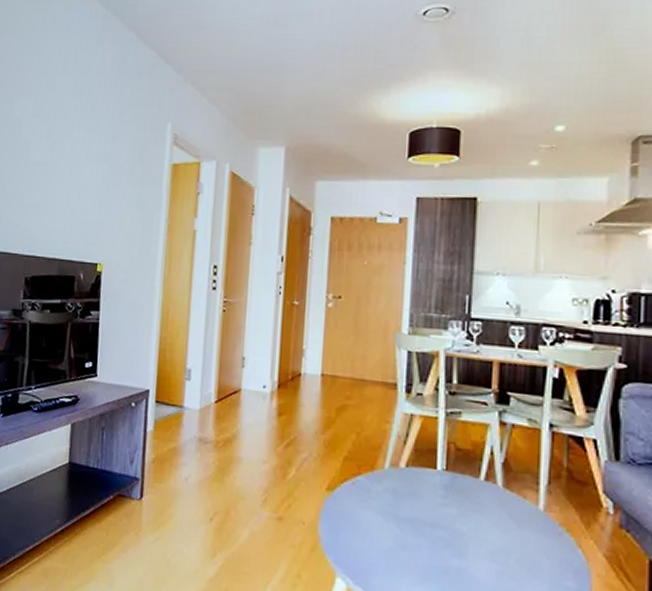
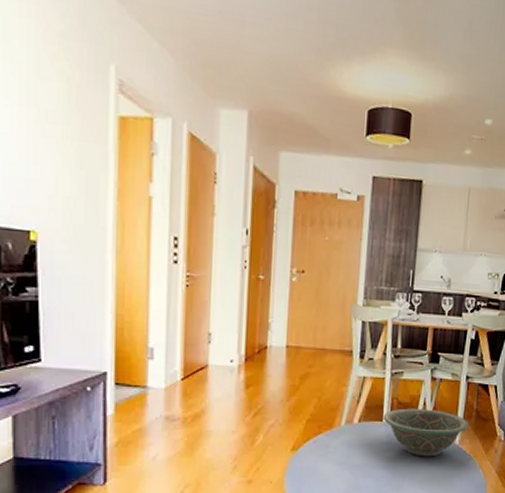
decorative bowl: none [437,456,558,523] -> present [383,408,469,457]

